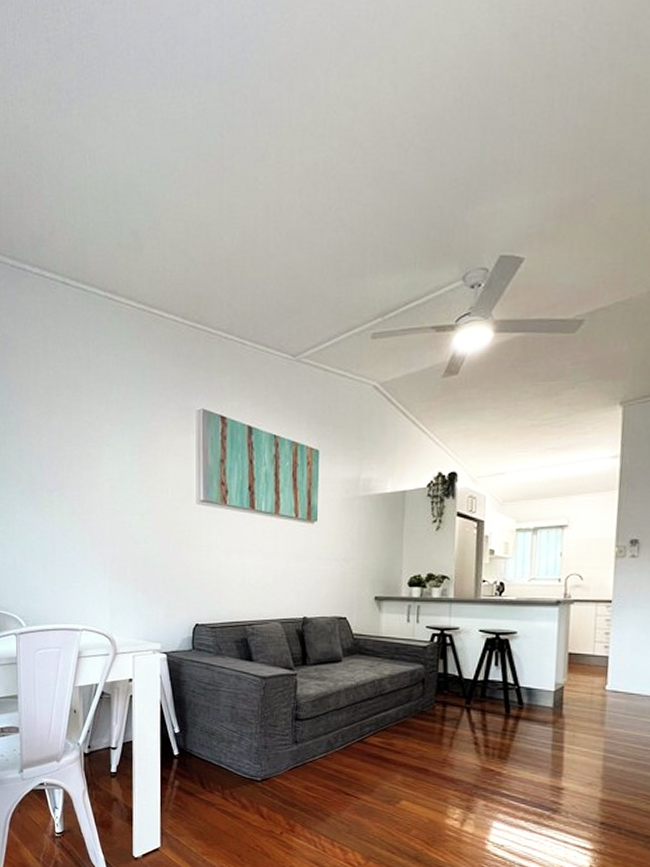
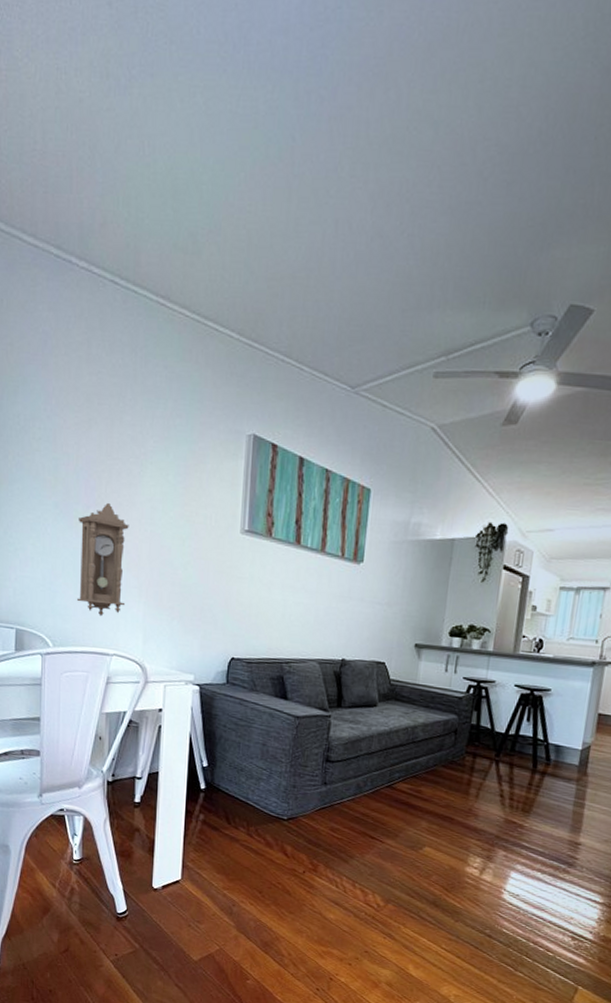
pendulum clock: none [44,485,92,594] -> present [76,502,129,617]

